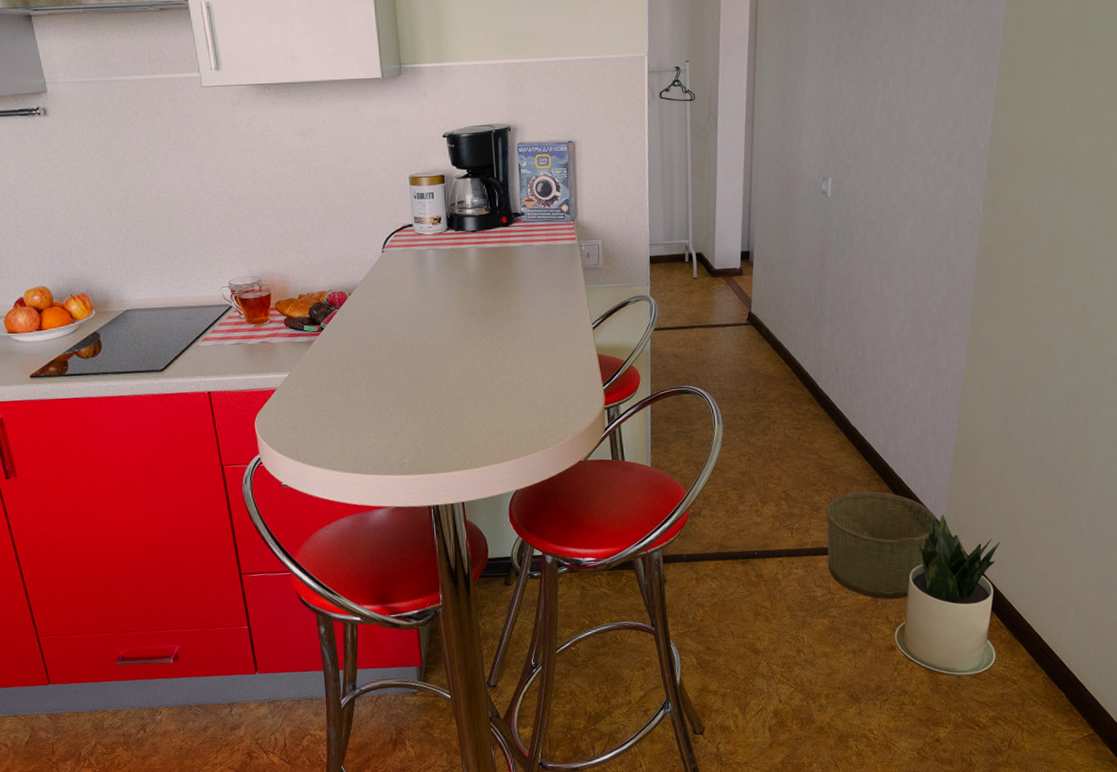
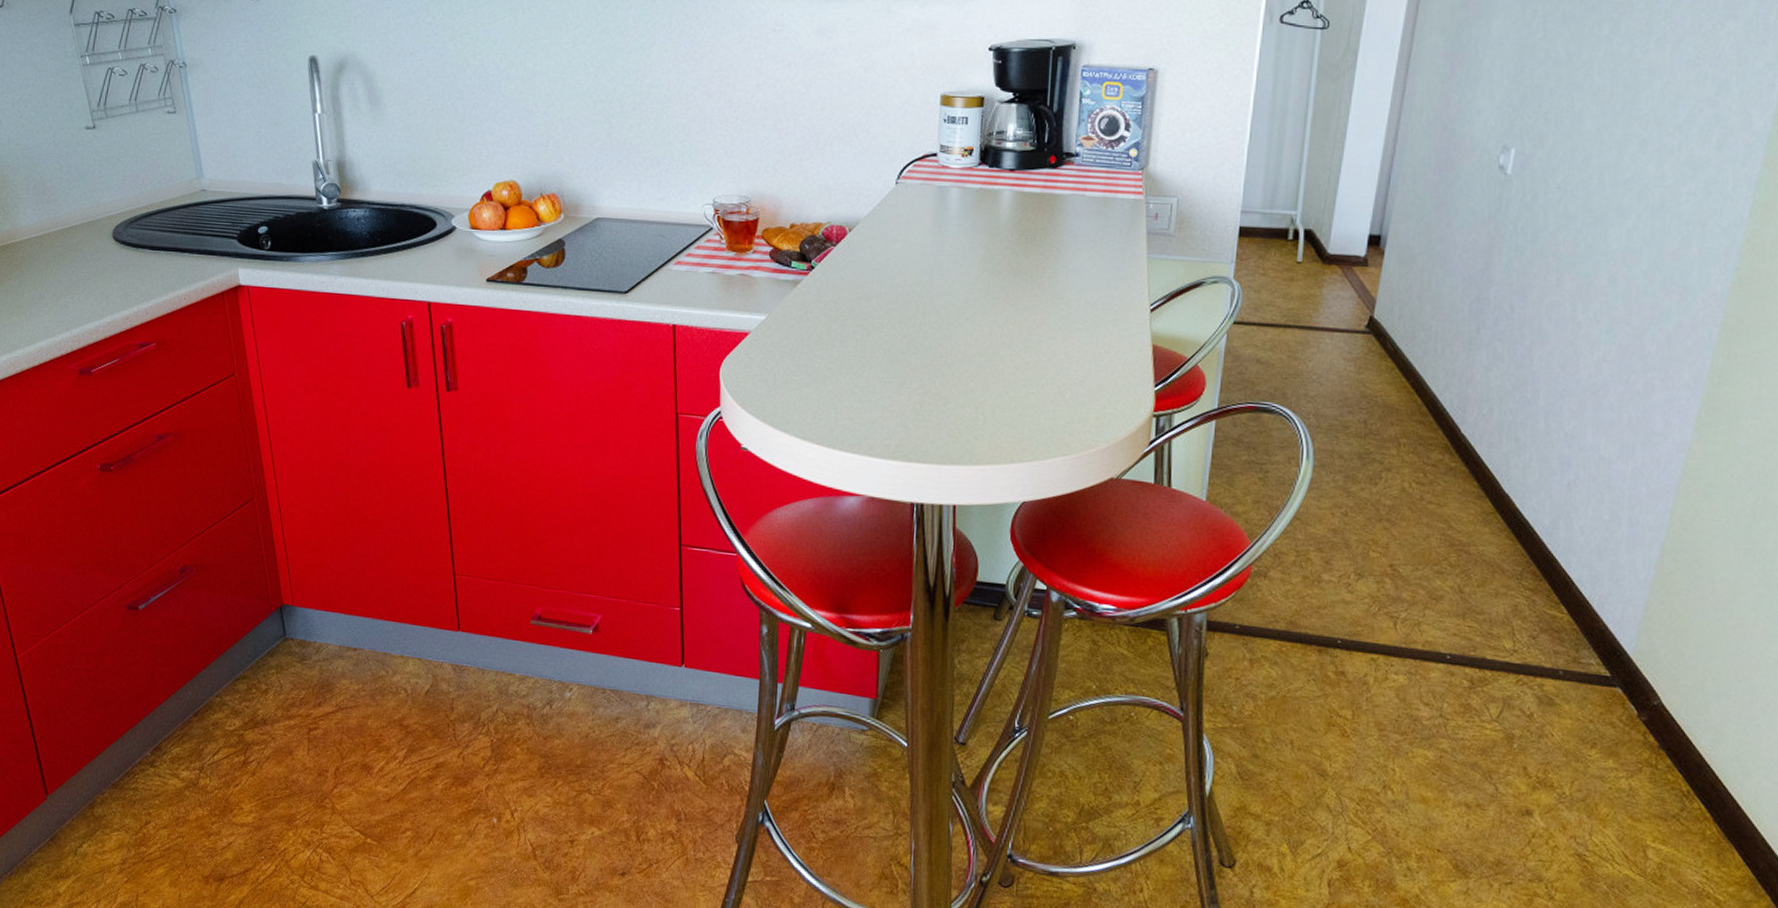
basket: present [826,486,936,600] -> none [1444,577,1619,747]
planter: present [894,513,1001,678] -> none [1532,635,1720,880]

